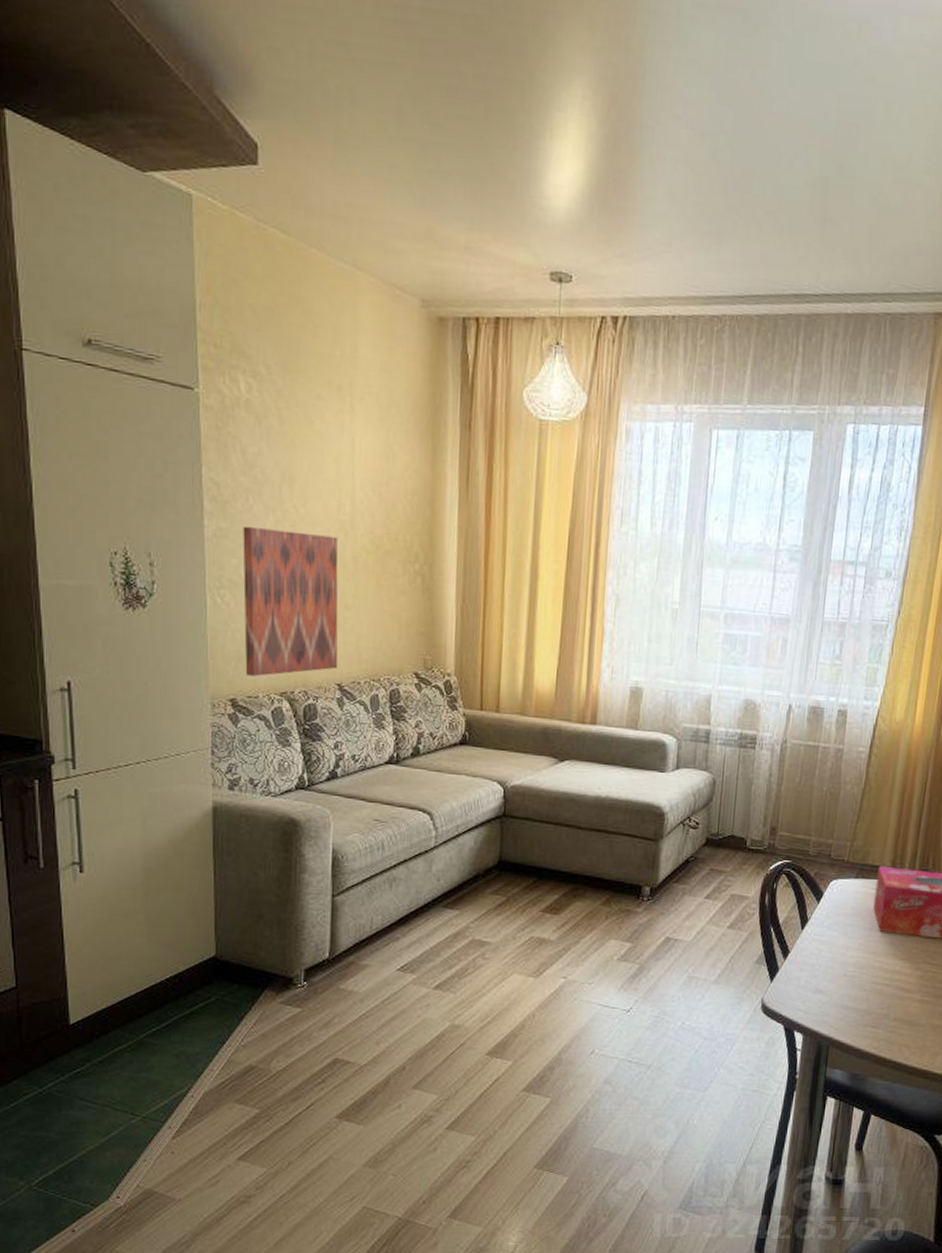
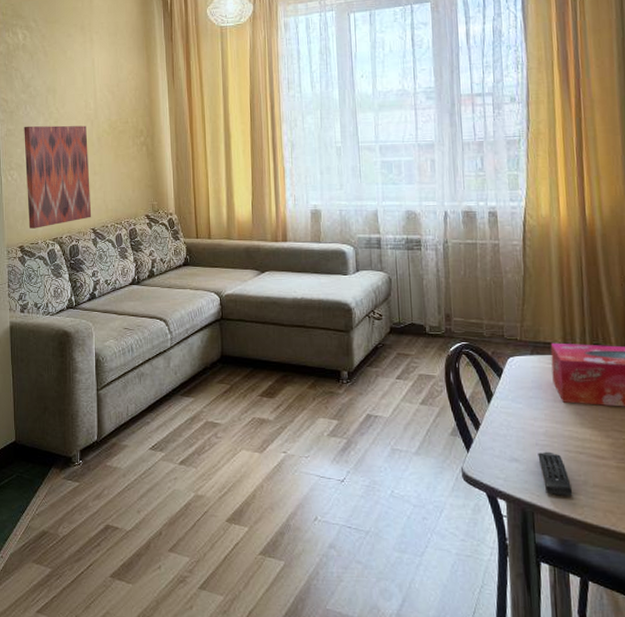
remote control: none [843,983,873,1030] -> present [538,451,573,496]

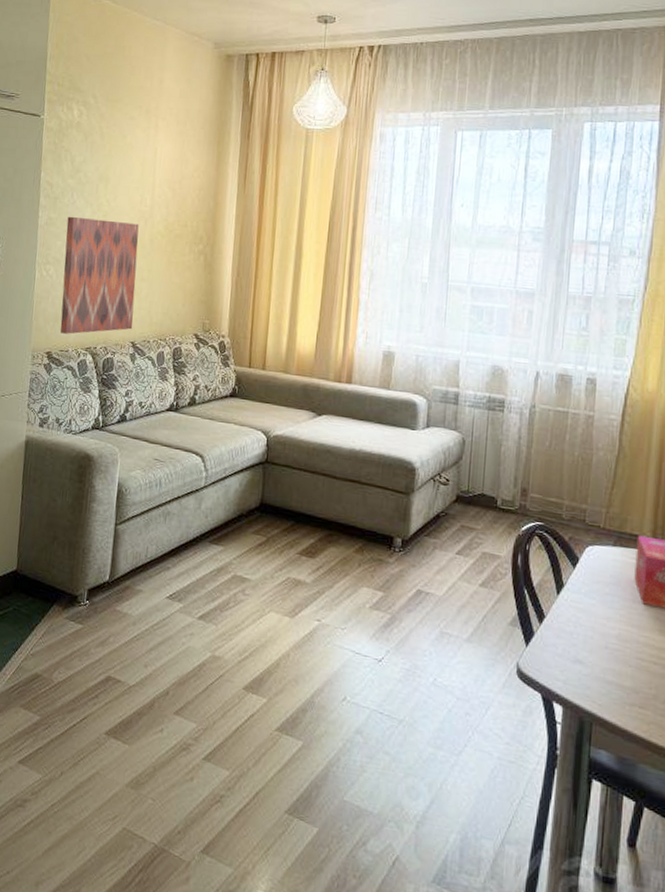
remote control: present [538,451,573,496] -> none [605,656,640,711]

